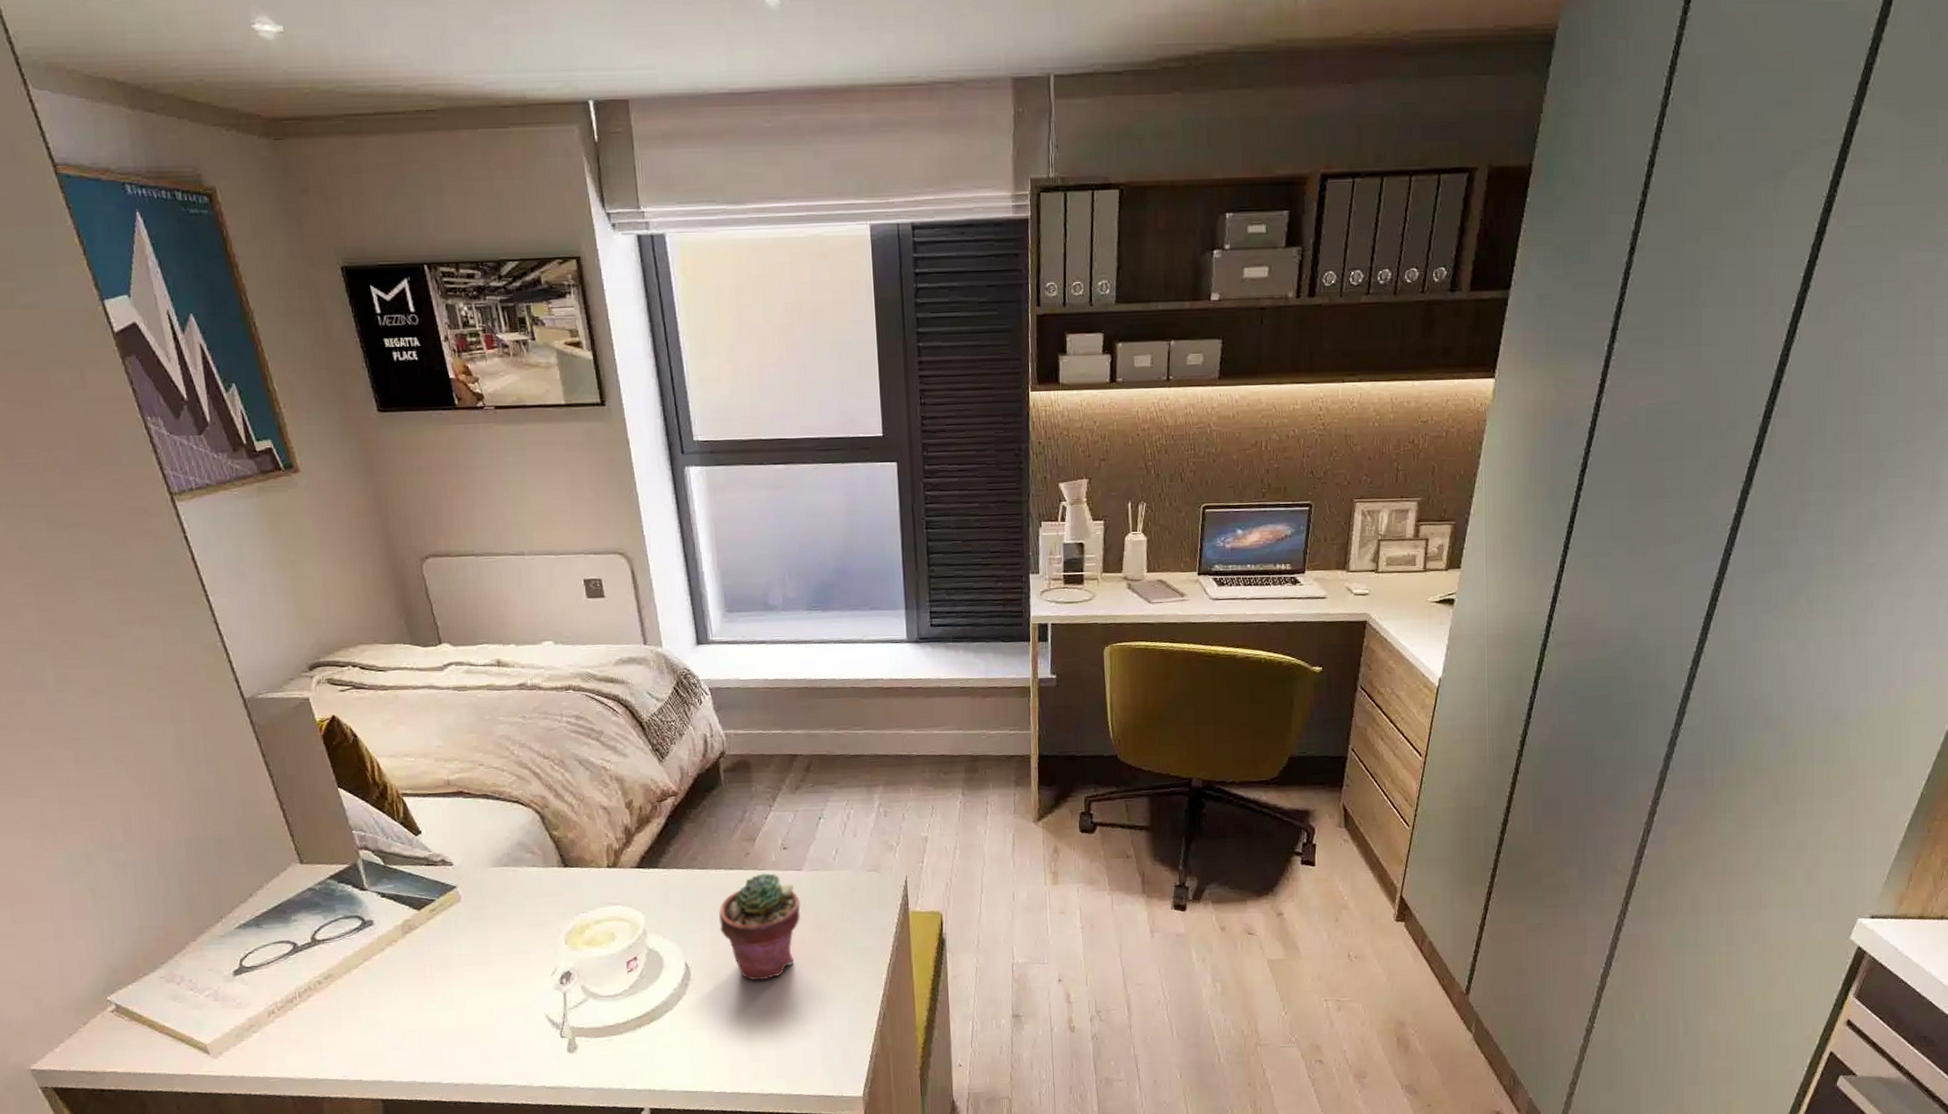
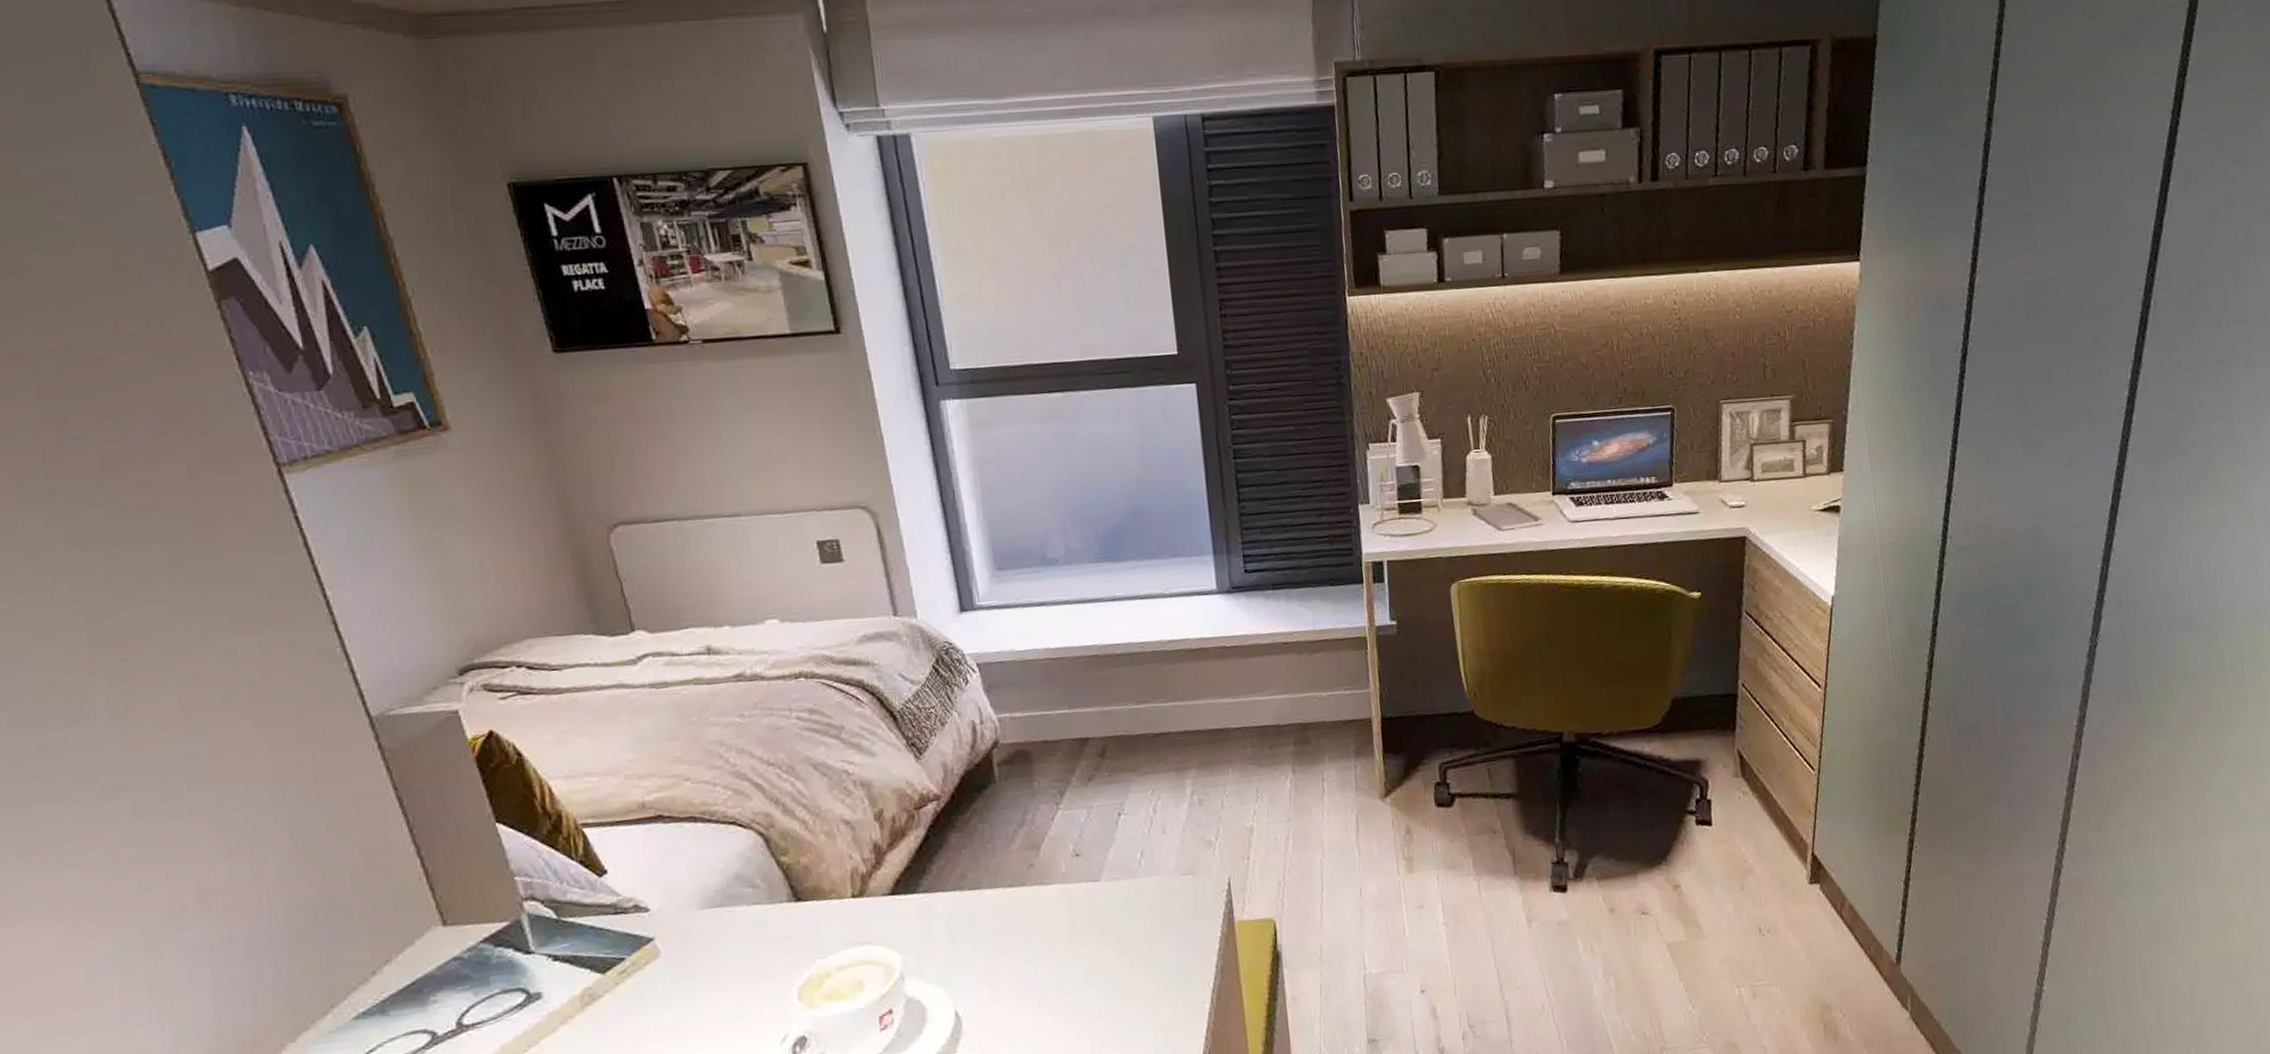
potted succulent: present [718,873,801,981] -> none [995,887,1100,1027]

